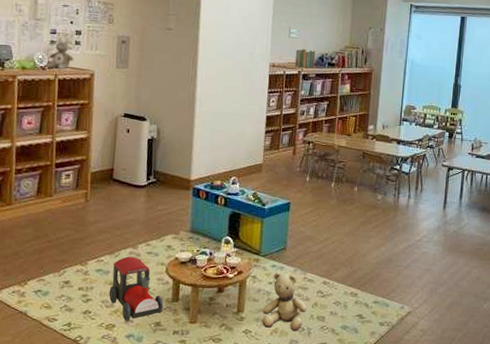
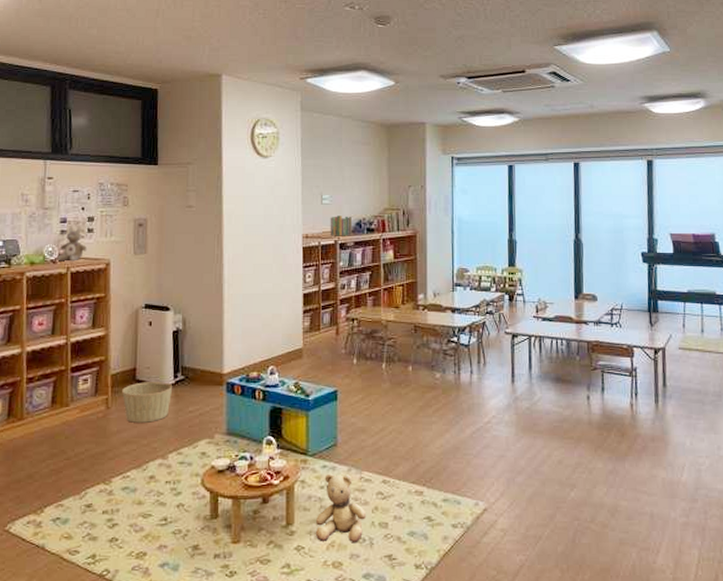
basket: none [100,181,146,217] -> present [122,382,173,423]
toy train: present [109,256,164,322] -> none [137,469,201,548]

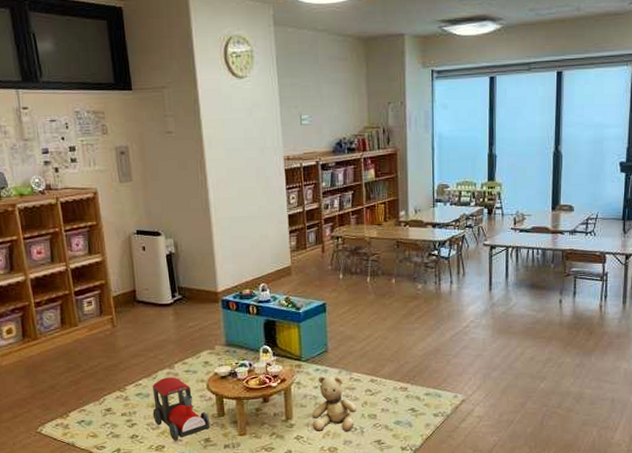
stuffed bear: present [57,227,88,262] -> none [45,157,74,192]
basket: present [122,382,173,423] -> none [125,301,172,338]
toy train: none [137,469,201,548] -> present [152,377,210,442]
books: present [330,216,352,236] -> none [310,136,333,157]

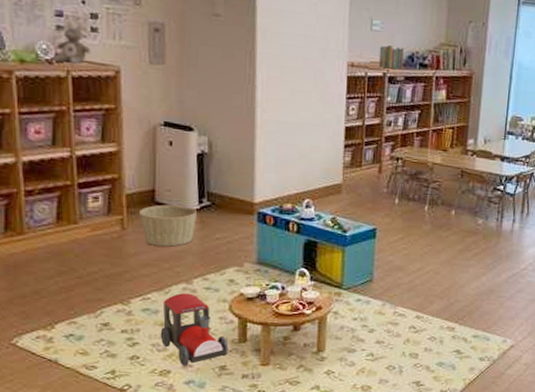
stuffed bear: none [45,157,74,192] -> present [54,23,92,65]
basket: none [125,301,172,338] -> present [139,205,198,247]
books: none [310,136,333,157] -> present [378,45,404,70]
teddy bear: present [312,375,357,431] -> none [346,306,398,369]

